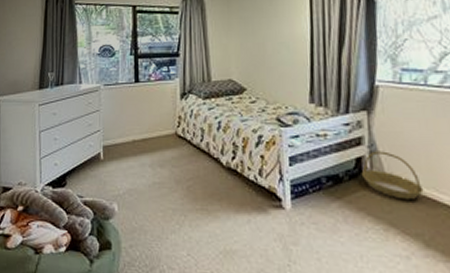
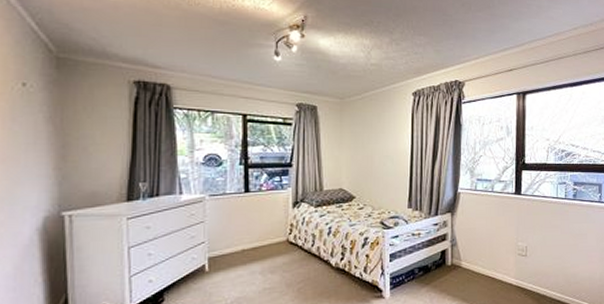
basket: present [361,151,424,200] -> none [444,244,487,280]

